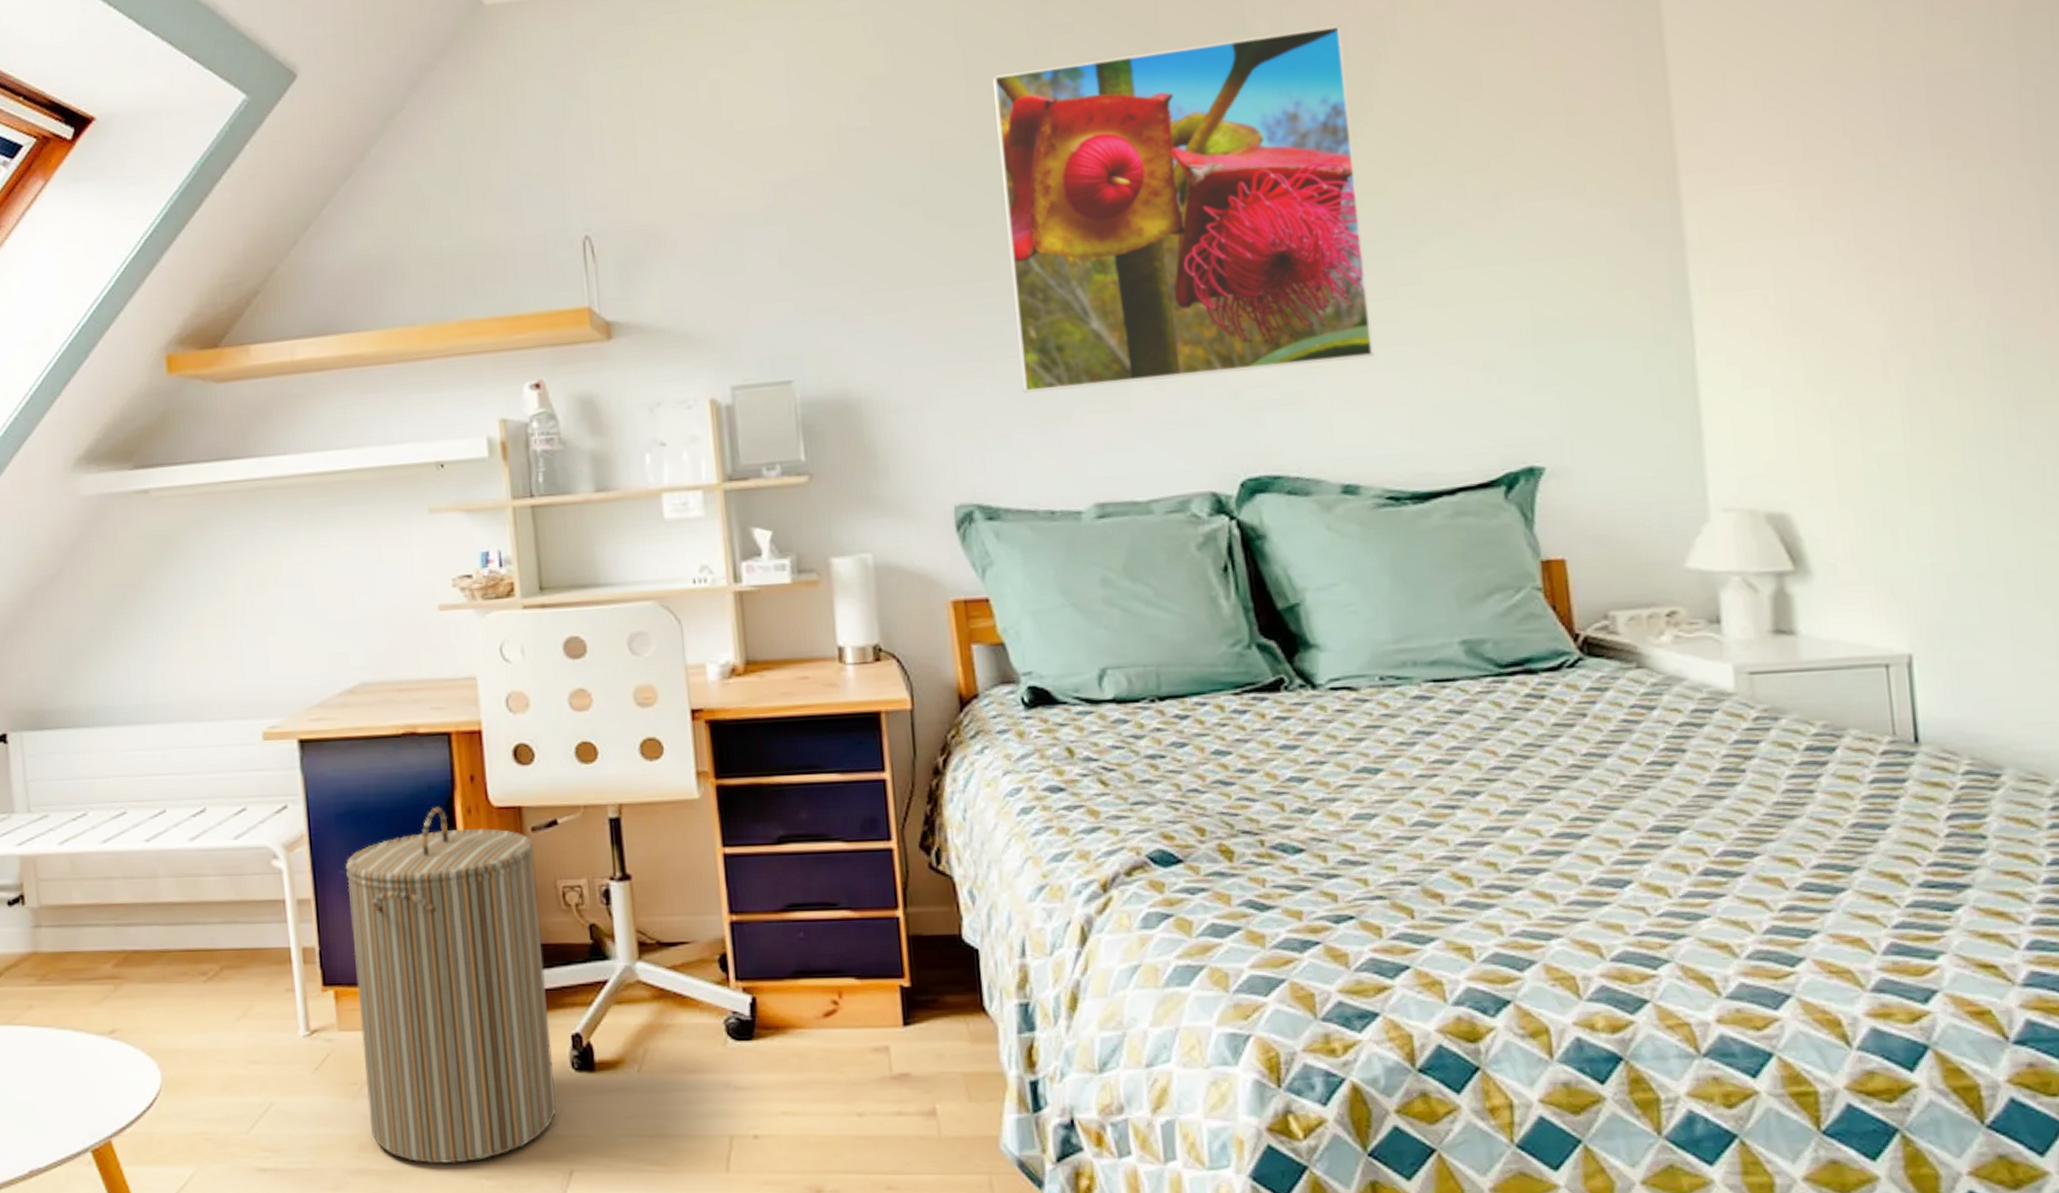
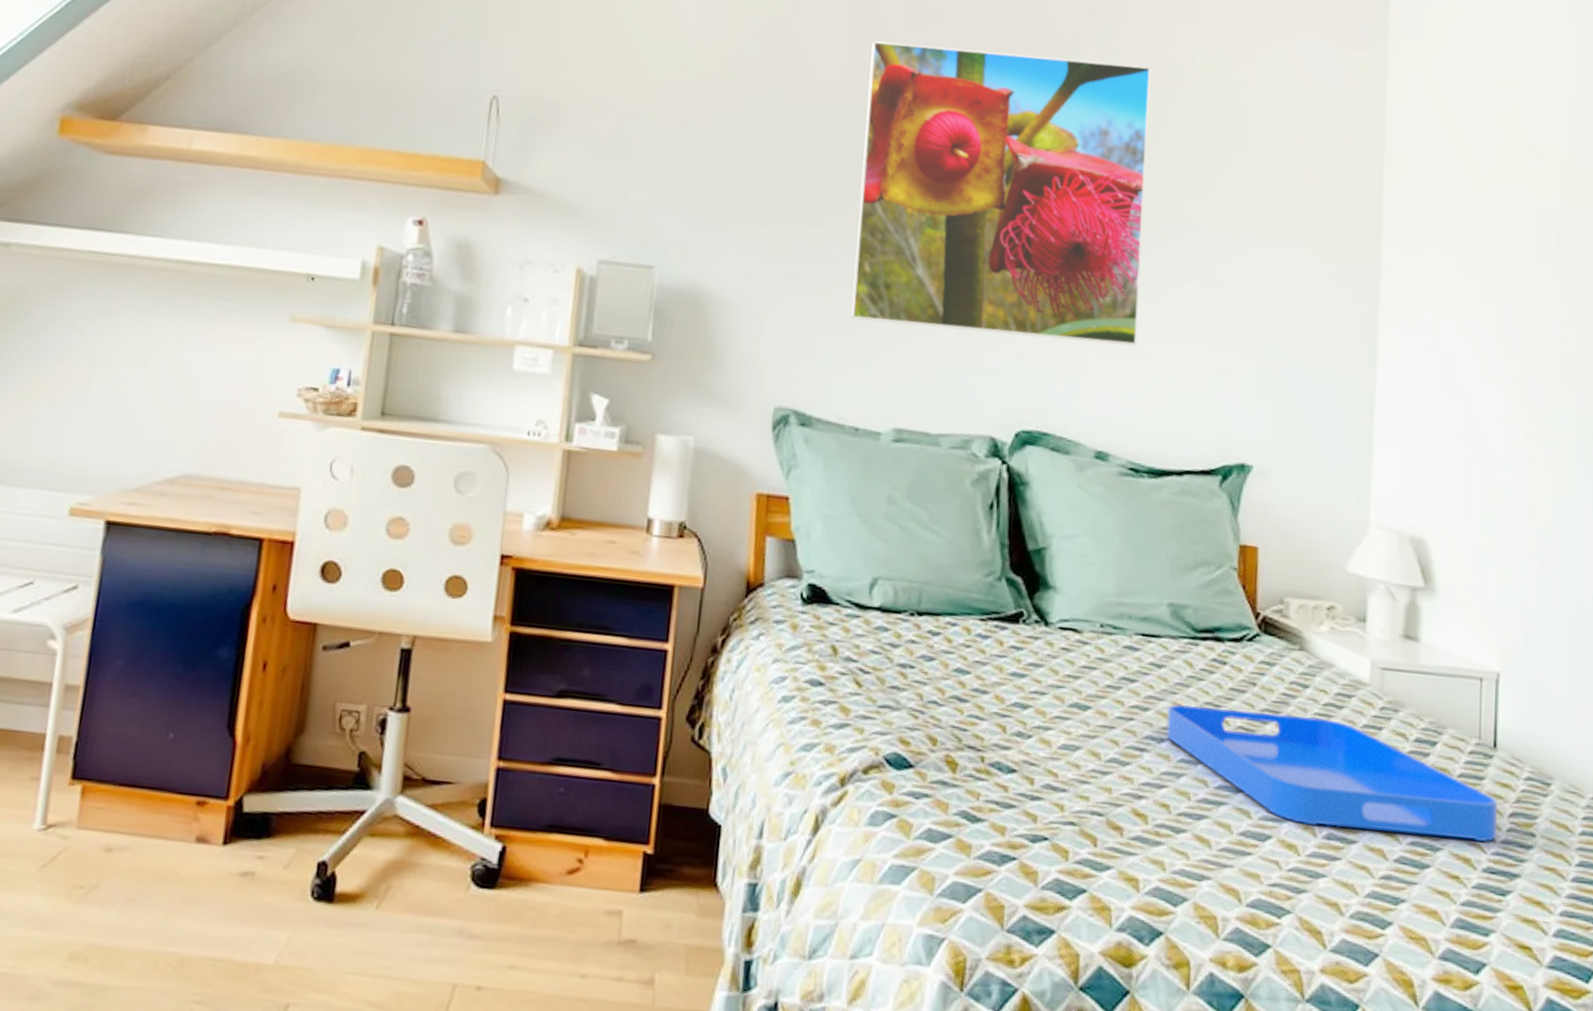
laundry hamper: present [346,806,557,1164] -> none [86,610,322,985]
serving tray: none [1477,741,1932,862] -> present [1166,703,1497,842]

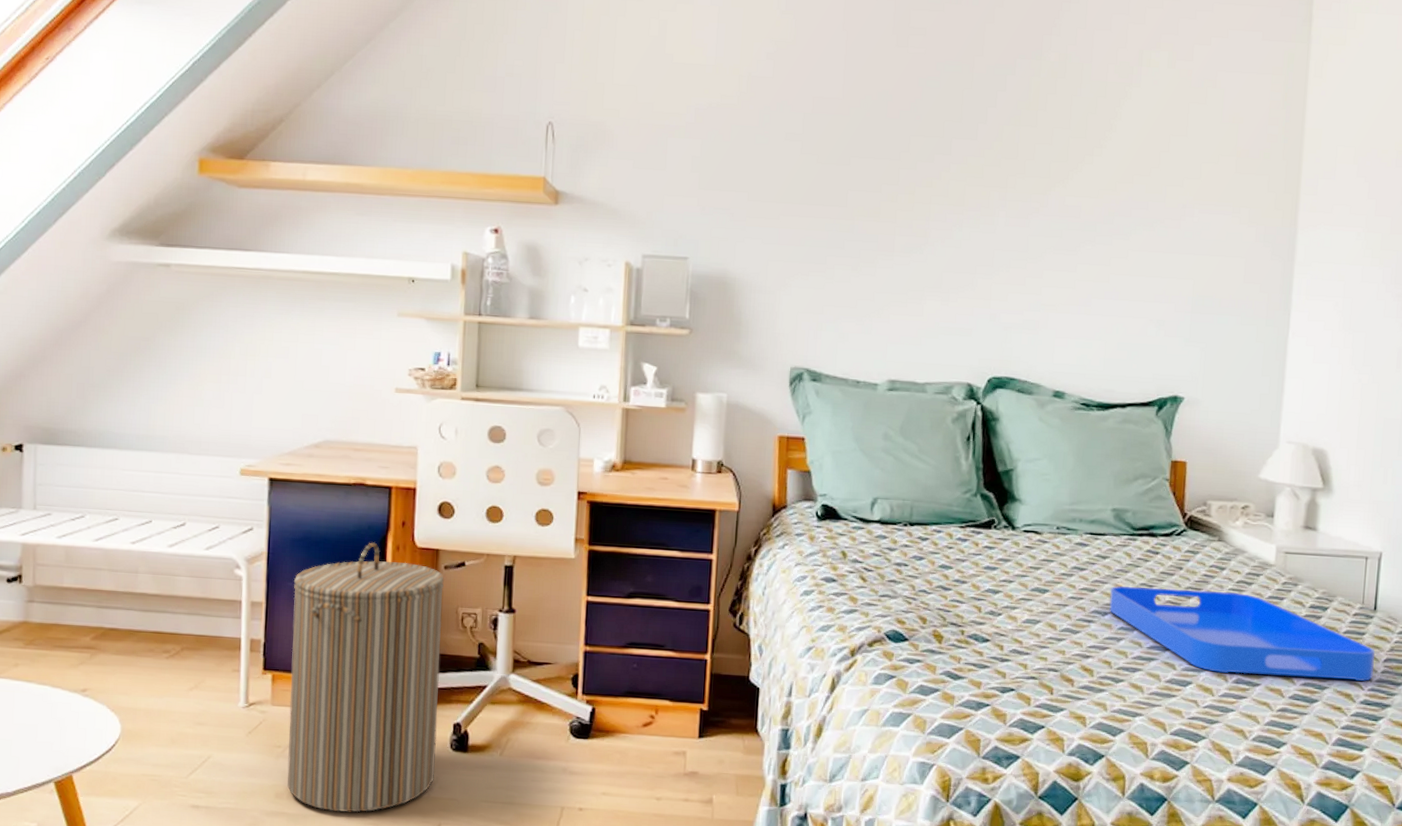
laundry hamper: none [86,610,322,985] -> present [287,542,445,813]
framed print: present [850,40,1152,346] -> none [851,57,1104,305]

